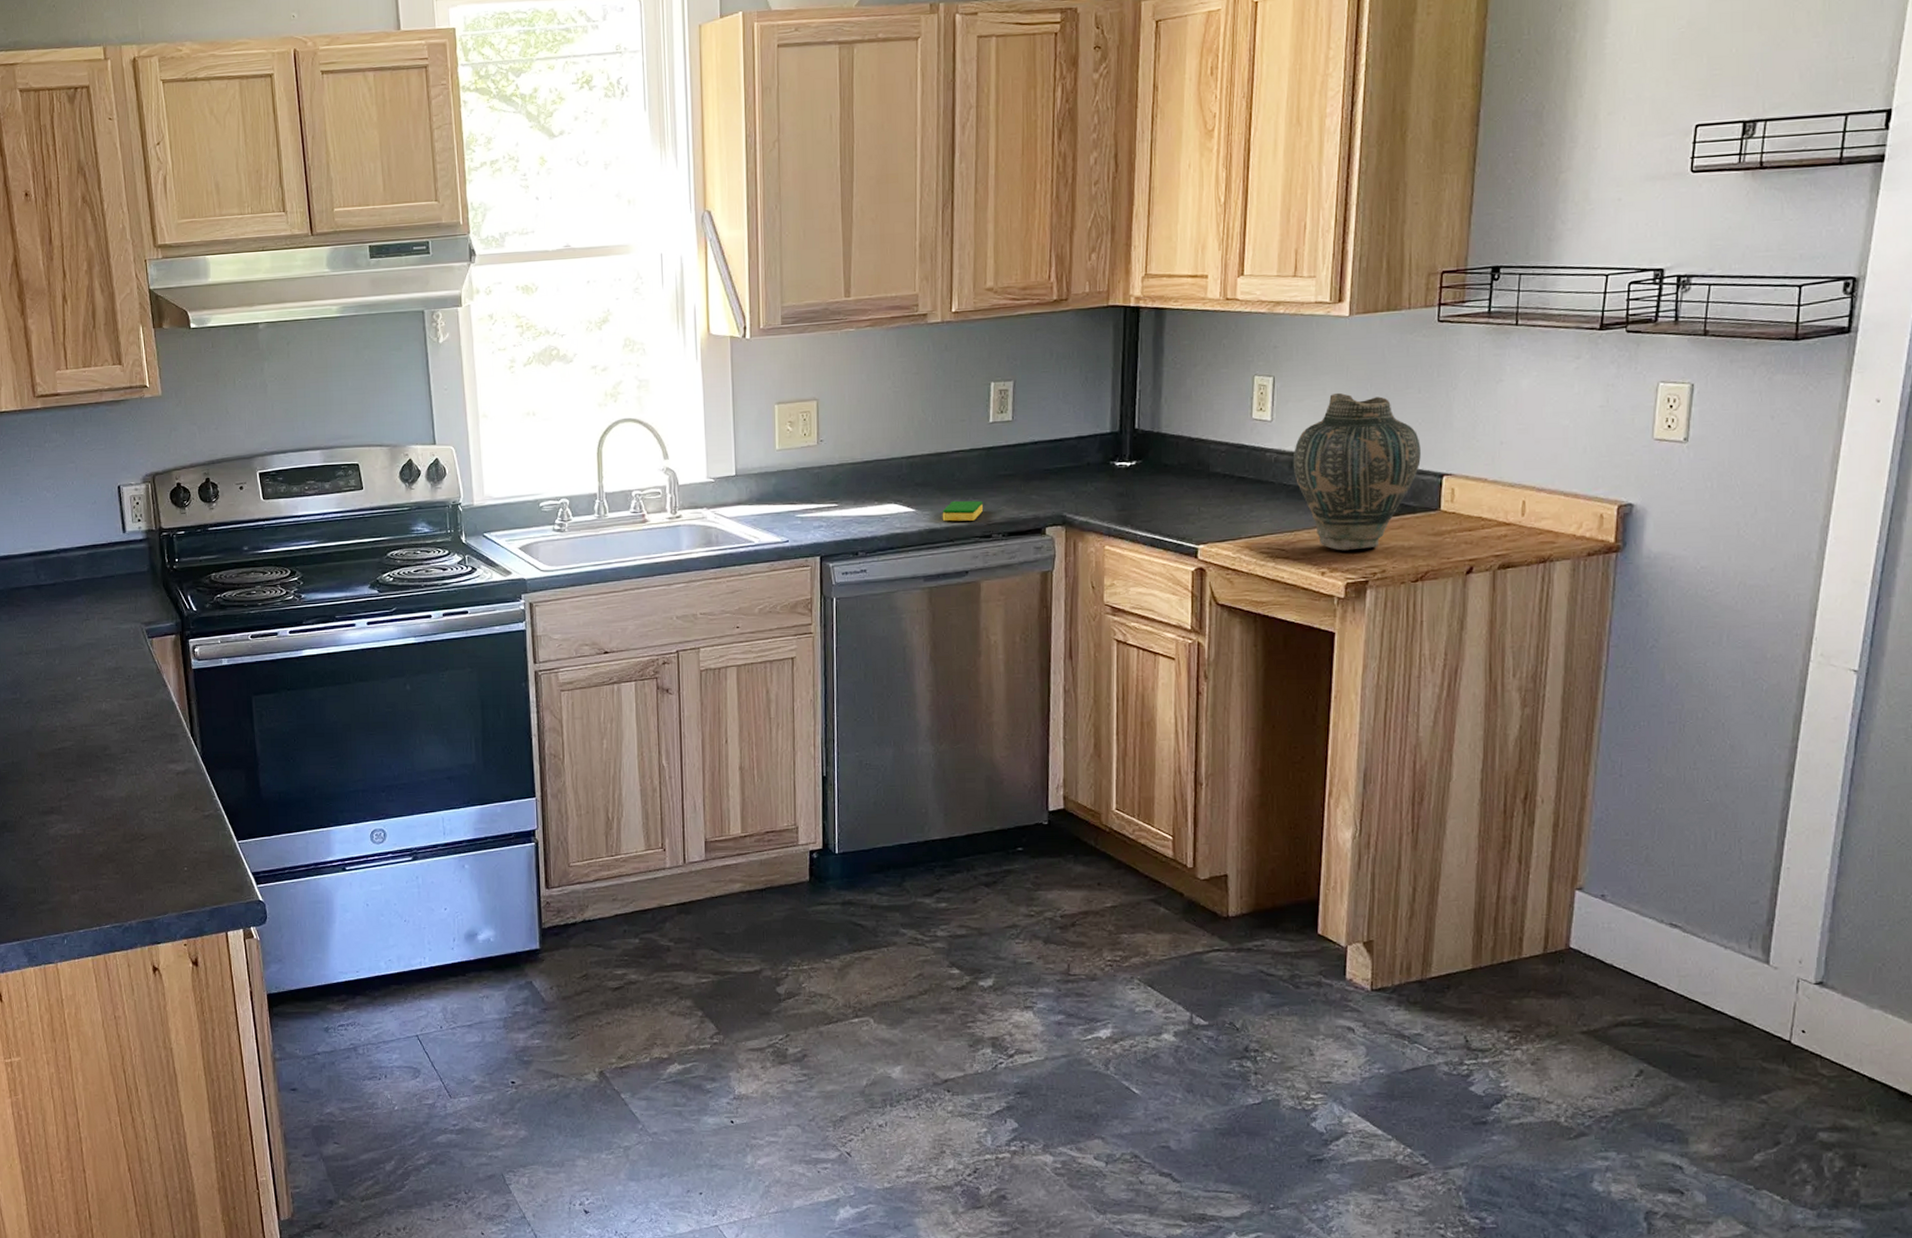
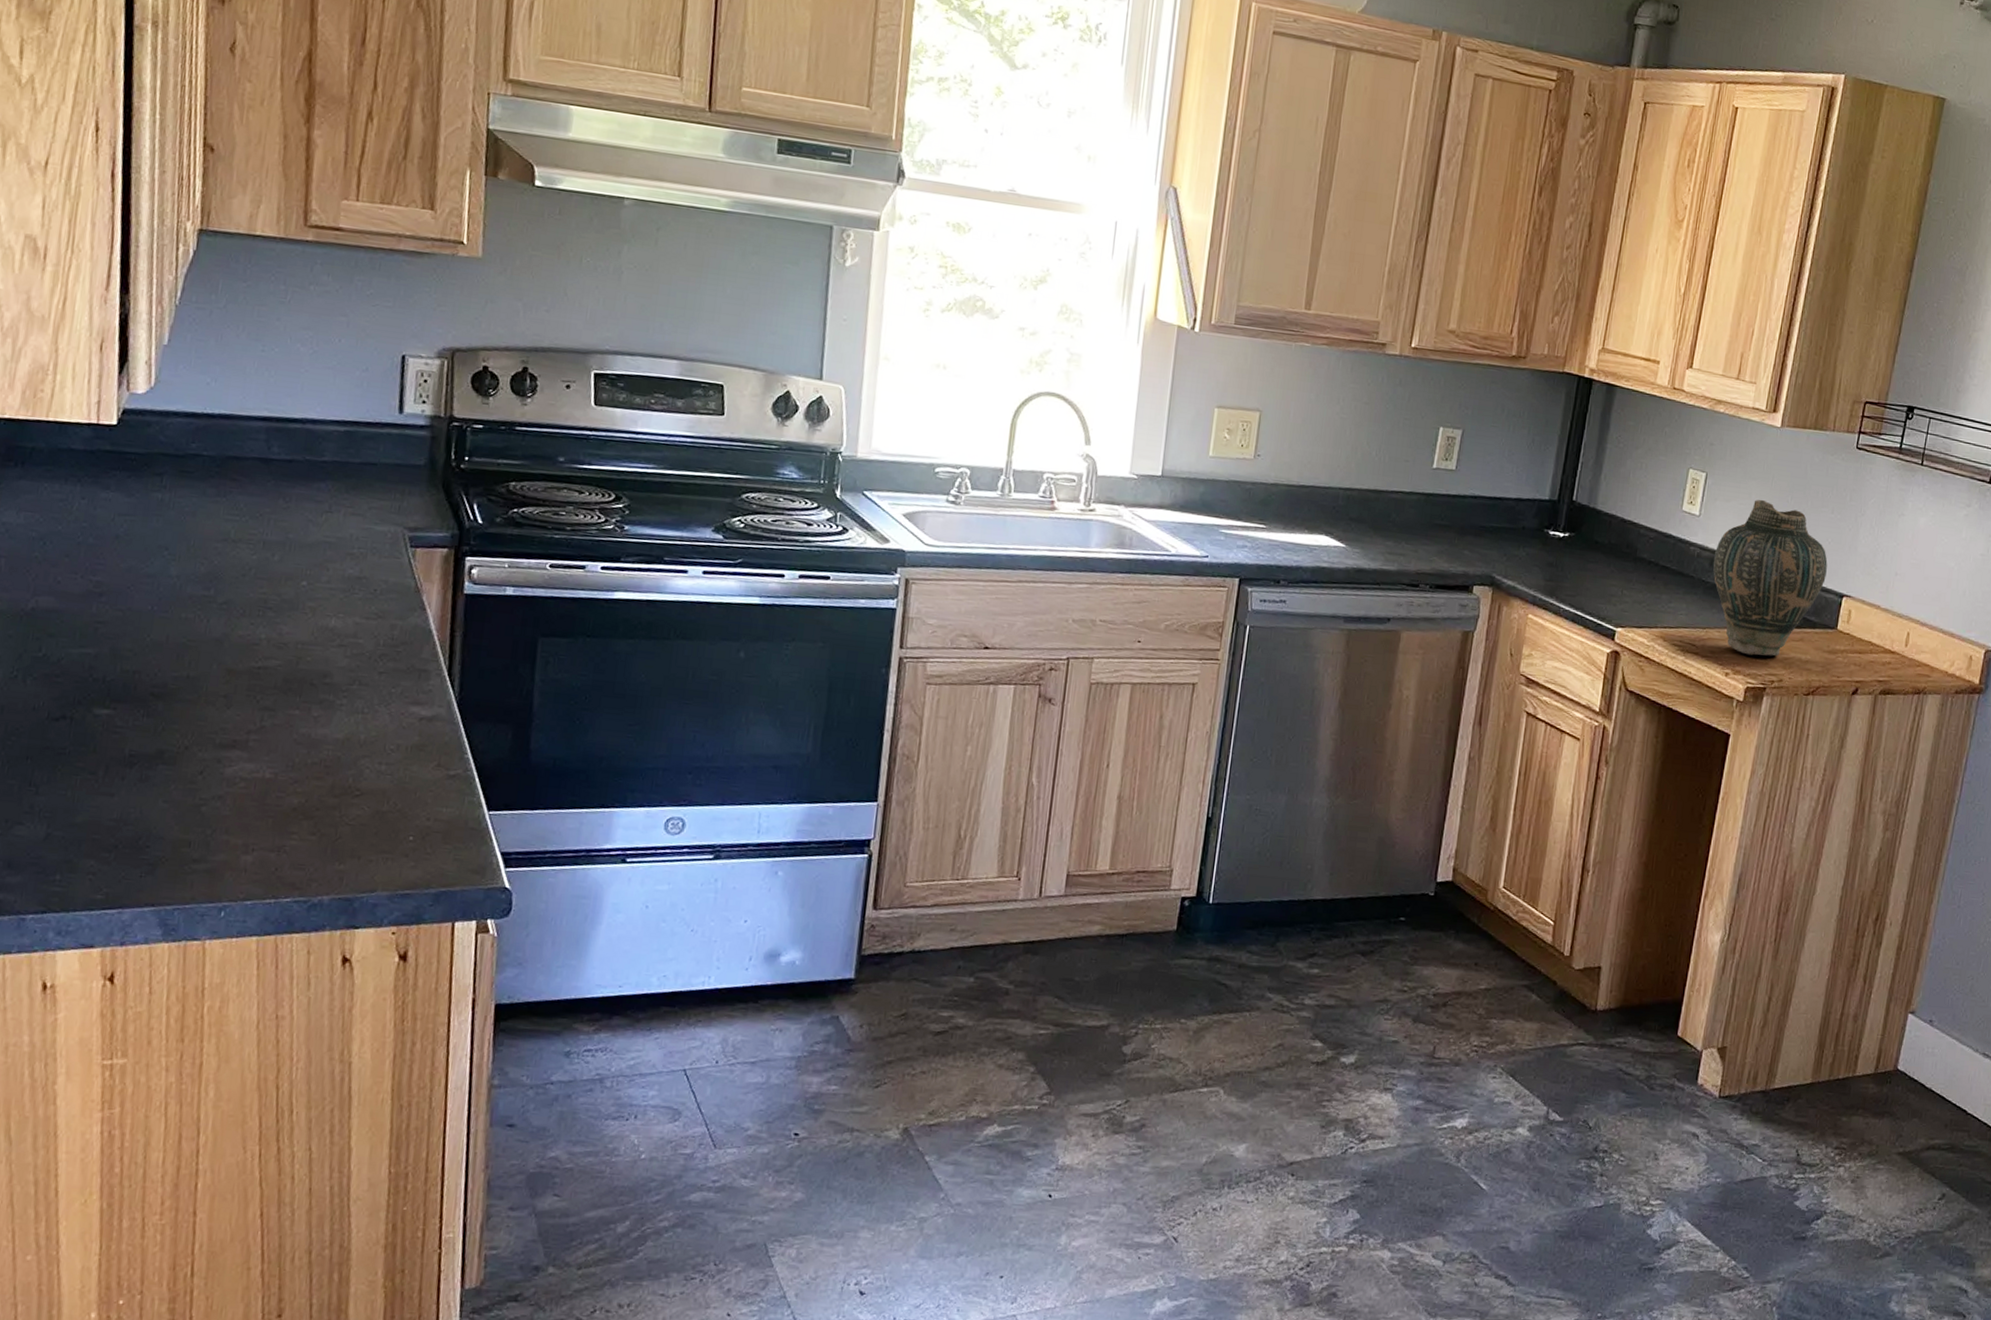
dish sponge: present [942,500,984,522] -> none [1371,542,1415,567]

